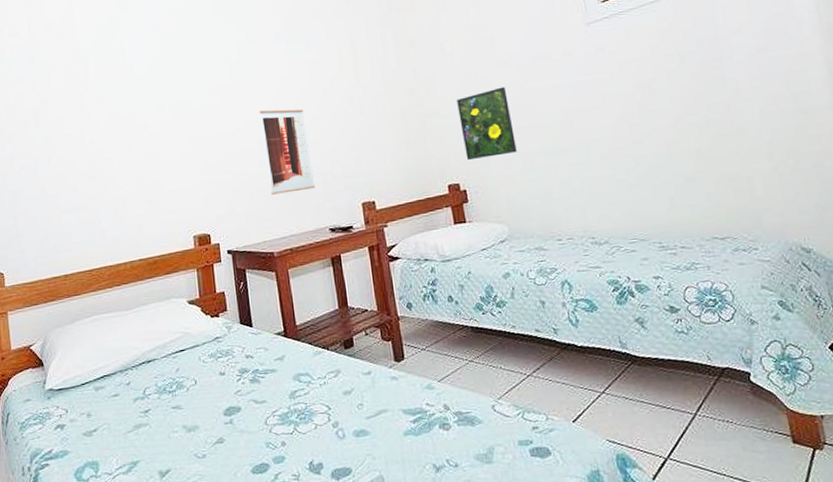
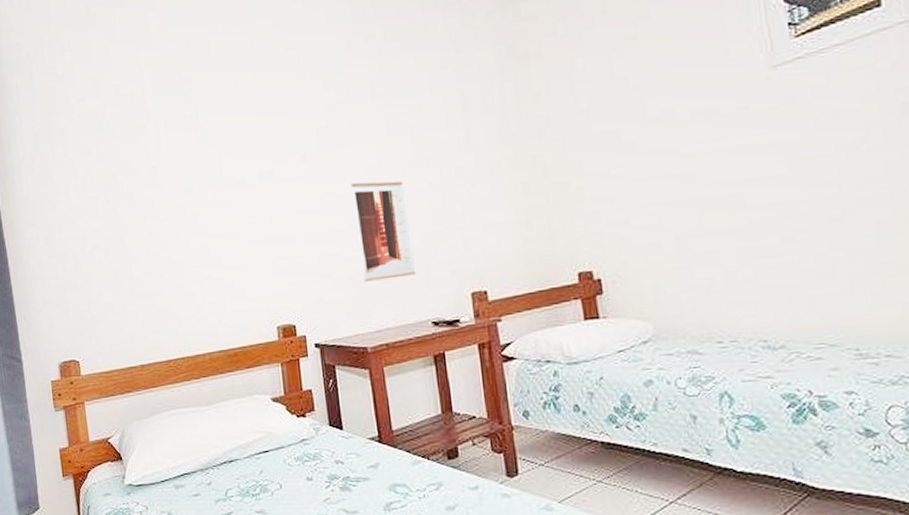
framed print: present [457,86,517,160] -> none [593,150,669,242]

